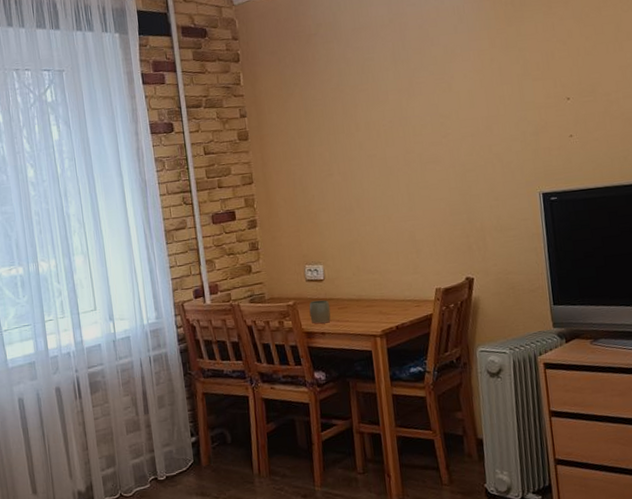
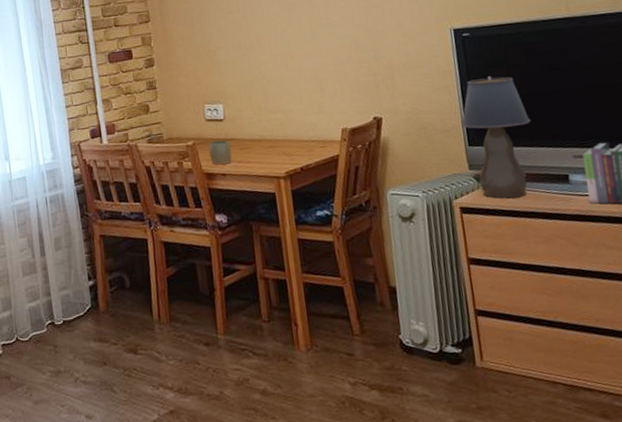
table lamp: none [547,239,611,356] -> present [461,76,531,200]

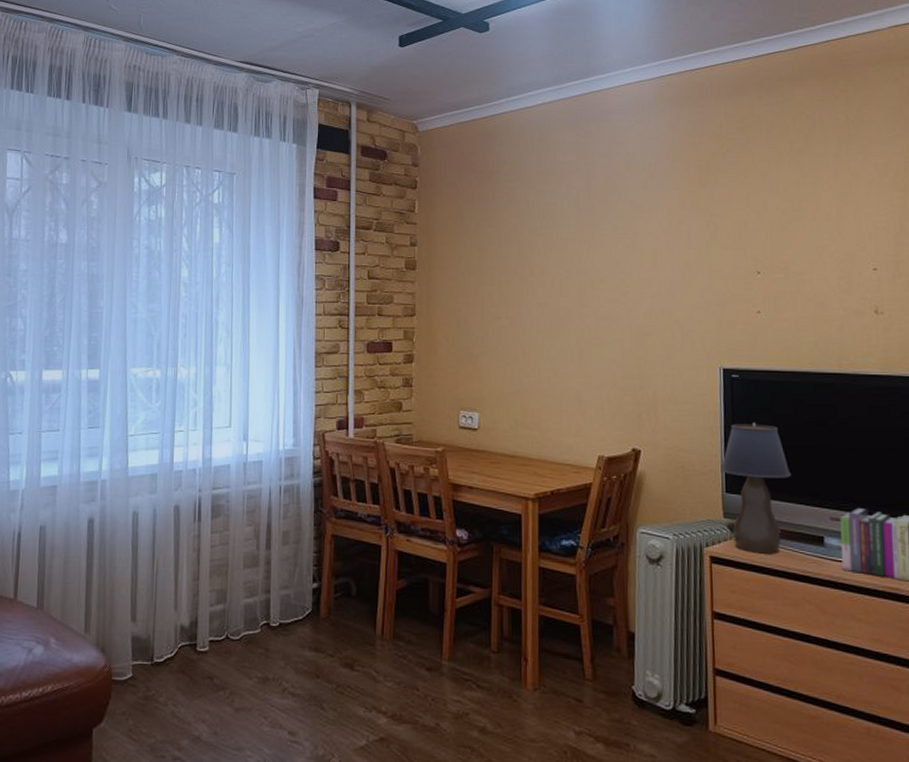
mug: present [209,140,232,166] -> none [459,450,482,477]

